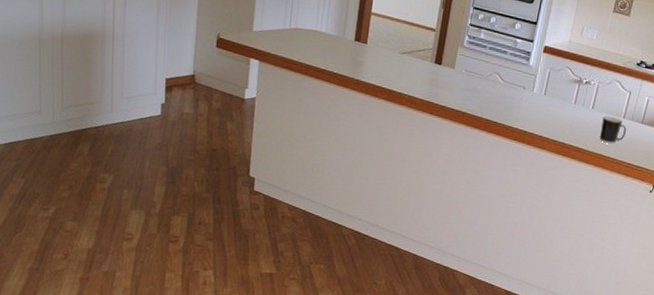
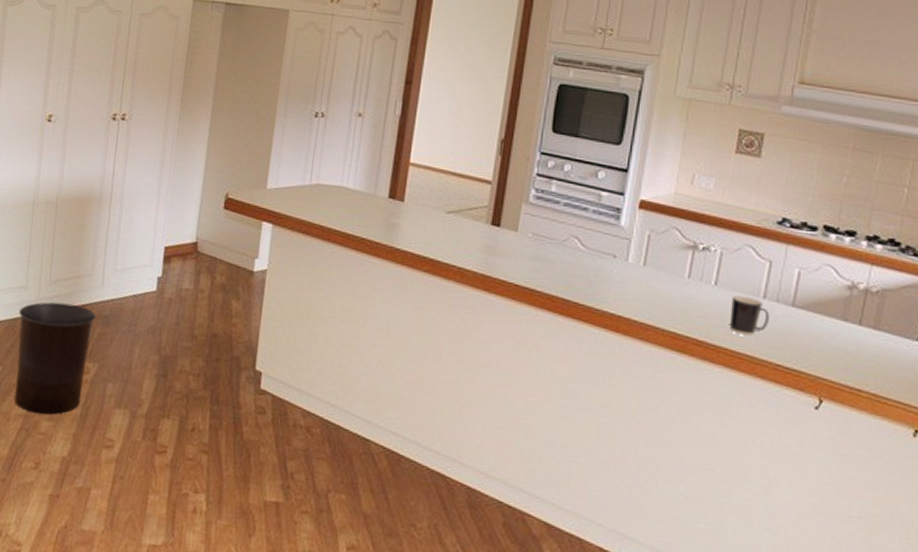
waste bin: none [36,124,108,216] -> present [14,302,96,415]

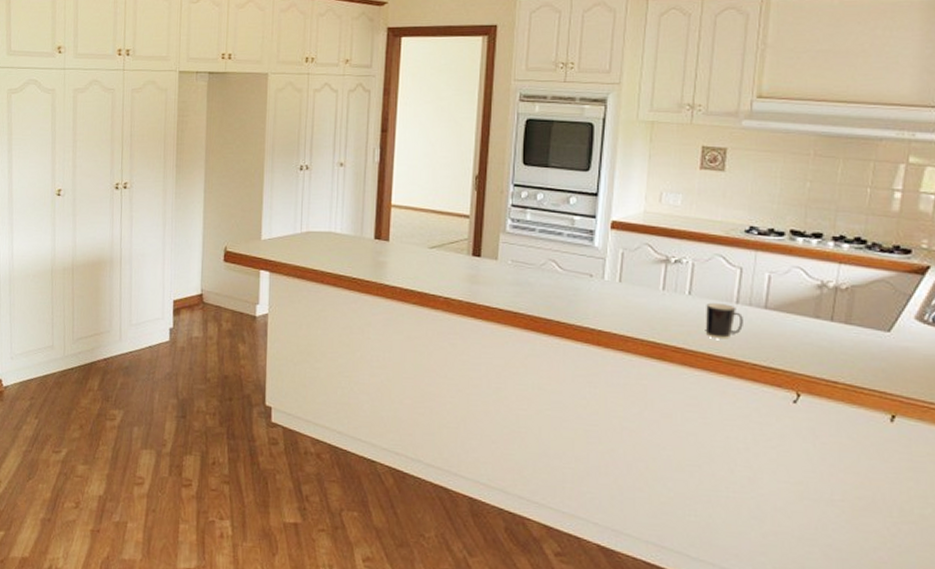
waste bin: present [14,302,96,415] -> none [48,358,117,459]

